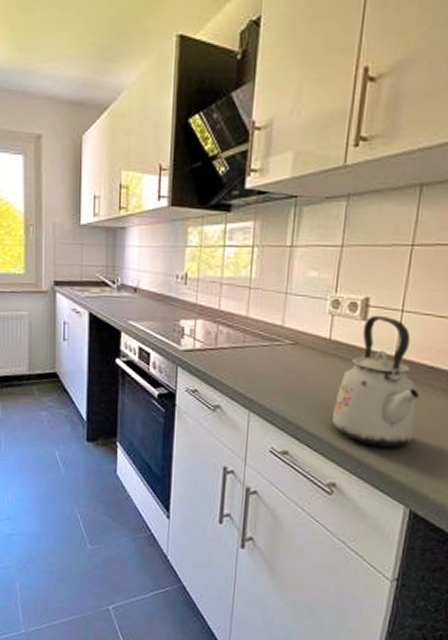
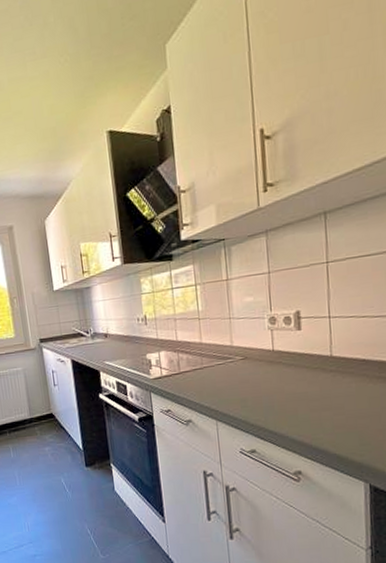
kettle: present [331,316,420,448] -> none [287,324,361,434]

